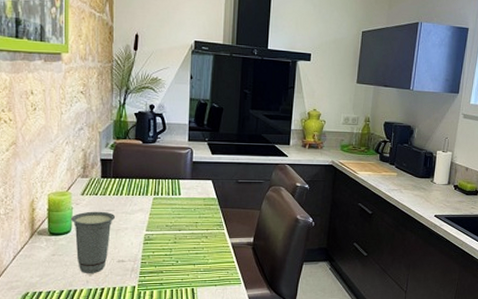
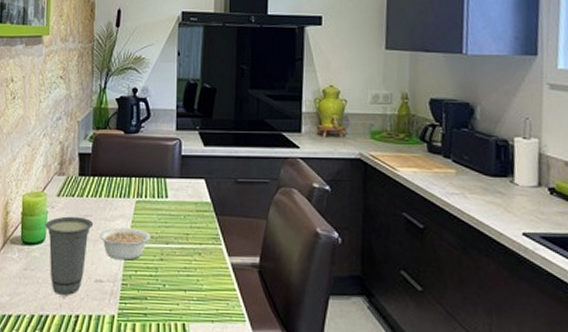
legume: none [121,220,167,244] -> present [99,228,152,260]

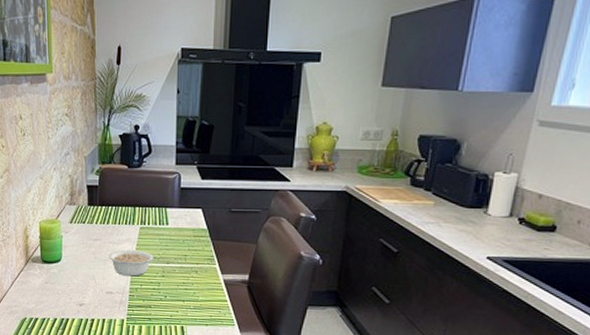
cup: present [46,216,94,295] -> none [61,240,103,303]

